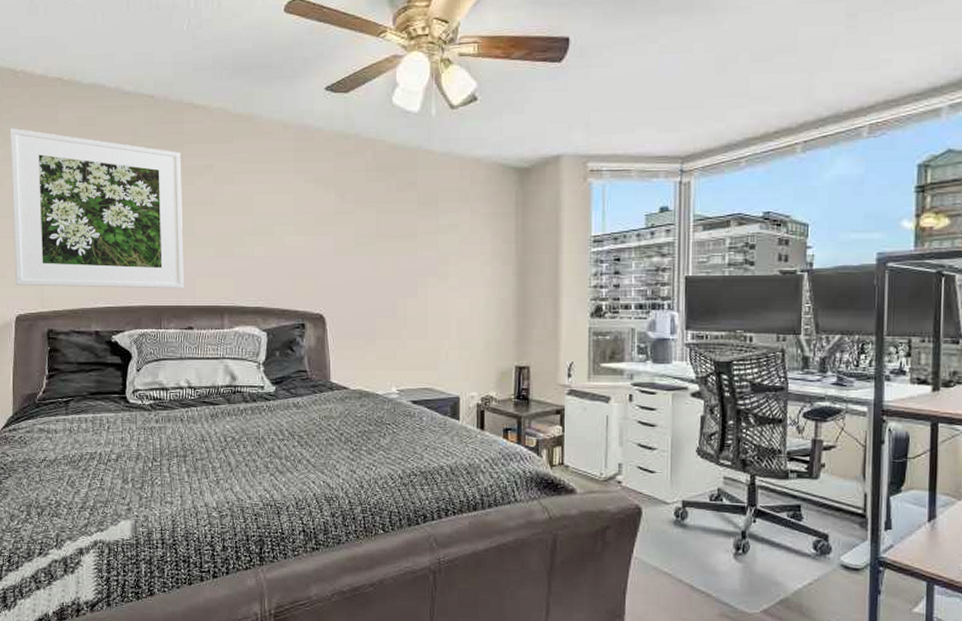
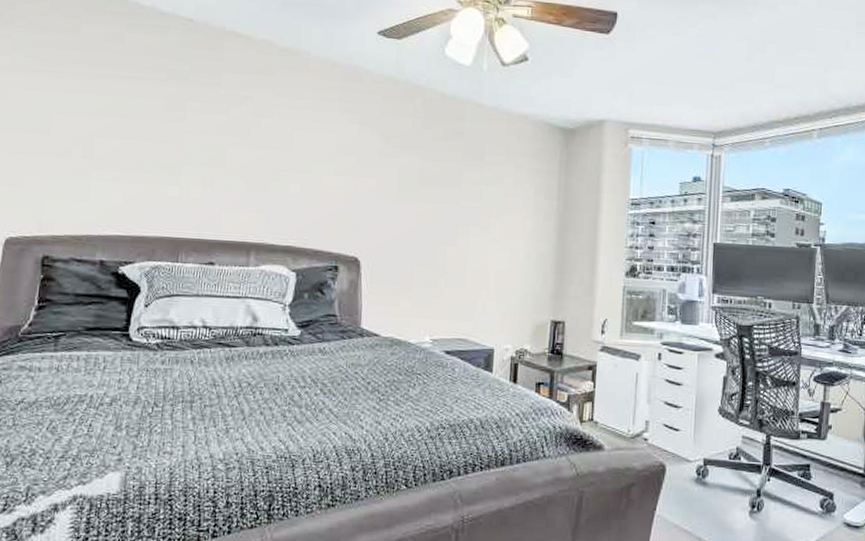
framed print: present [9,128,185,289] -> none [9,36,217,222]

